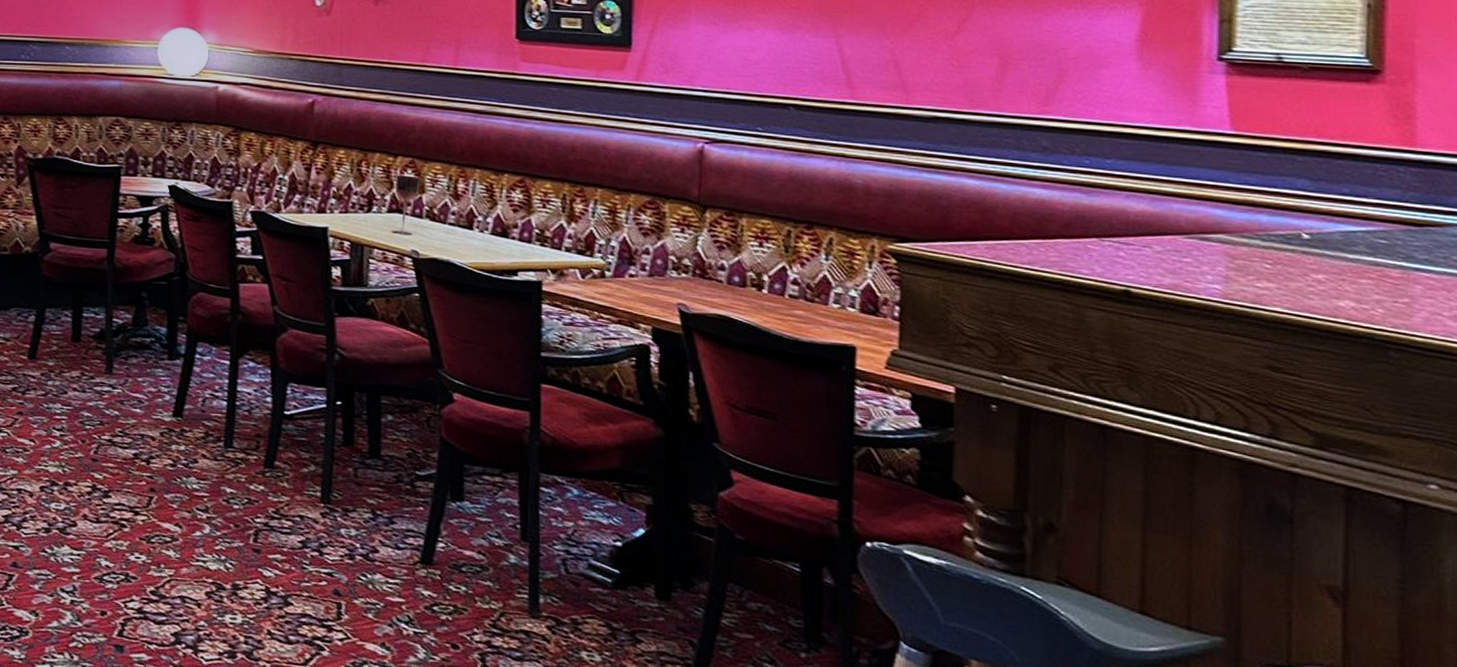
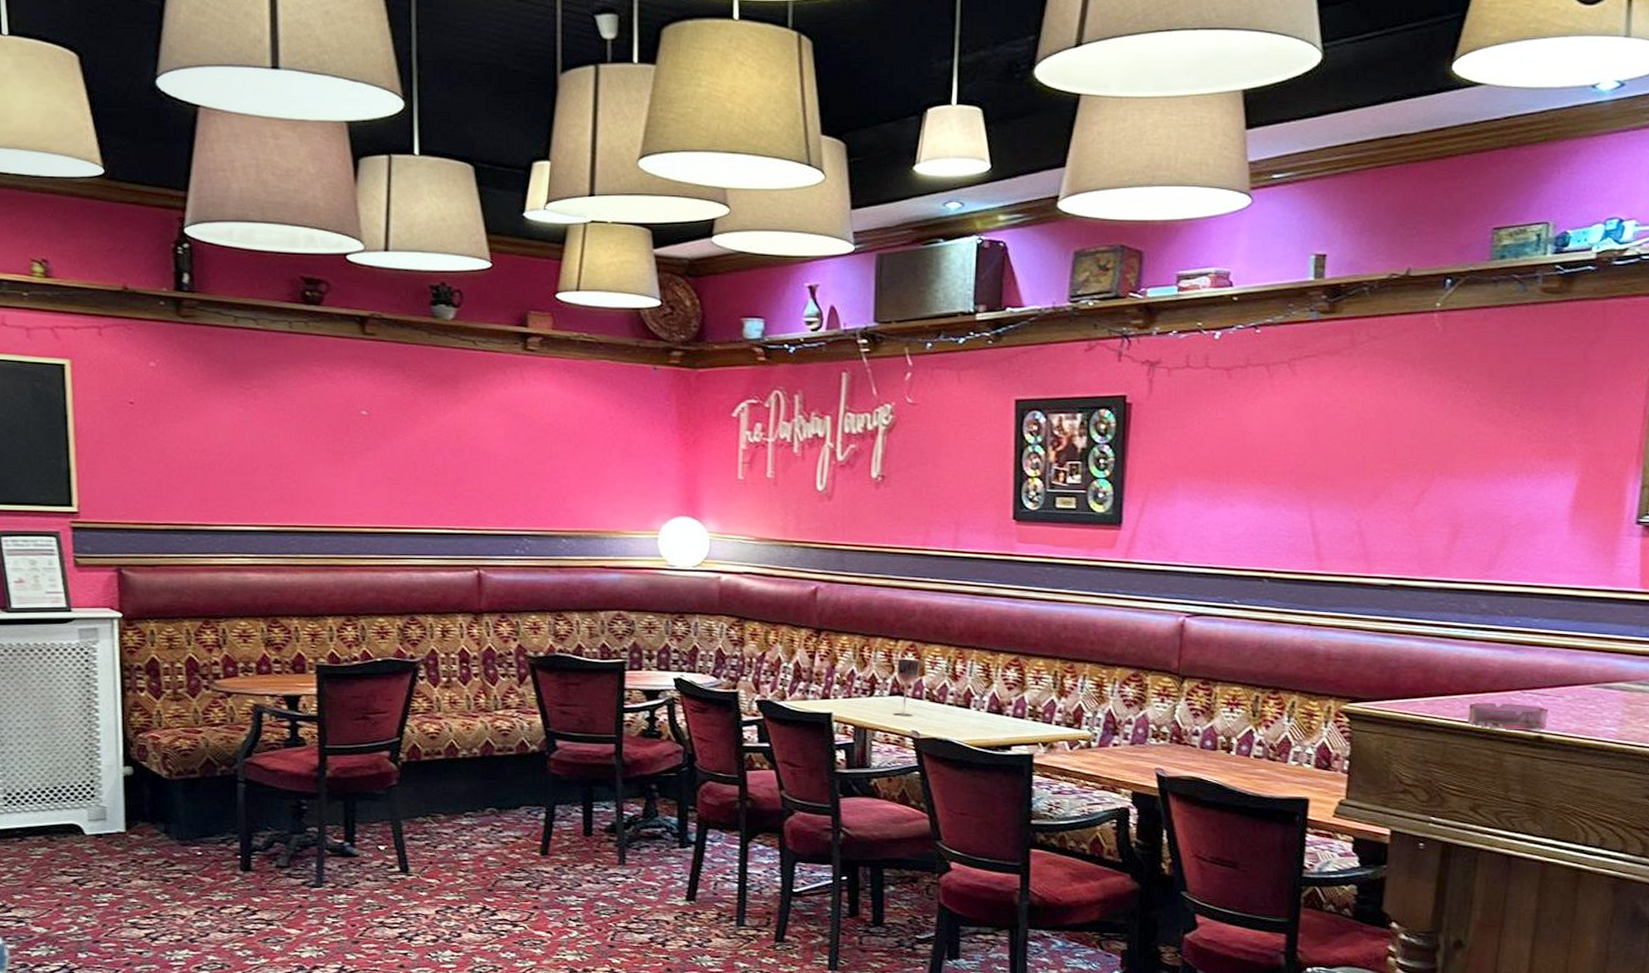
ashtray: none [1037,249,1135,284] -> present [1468,702,1548,731]

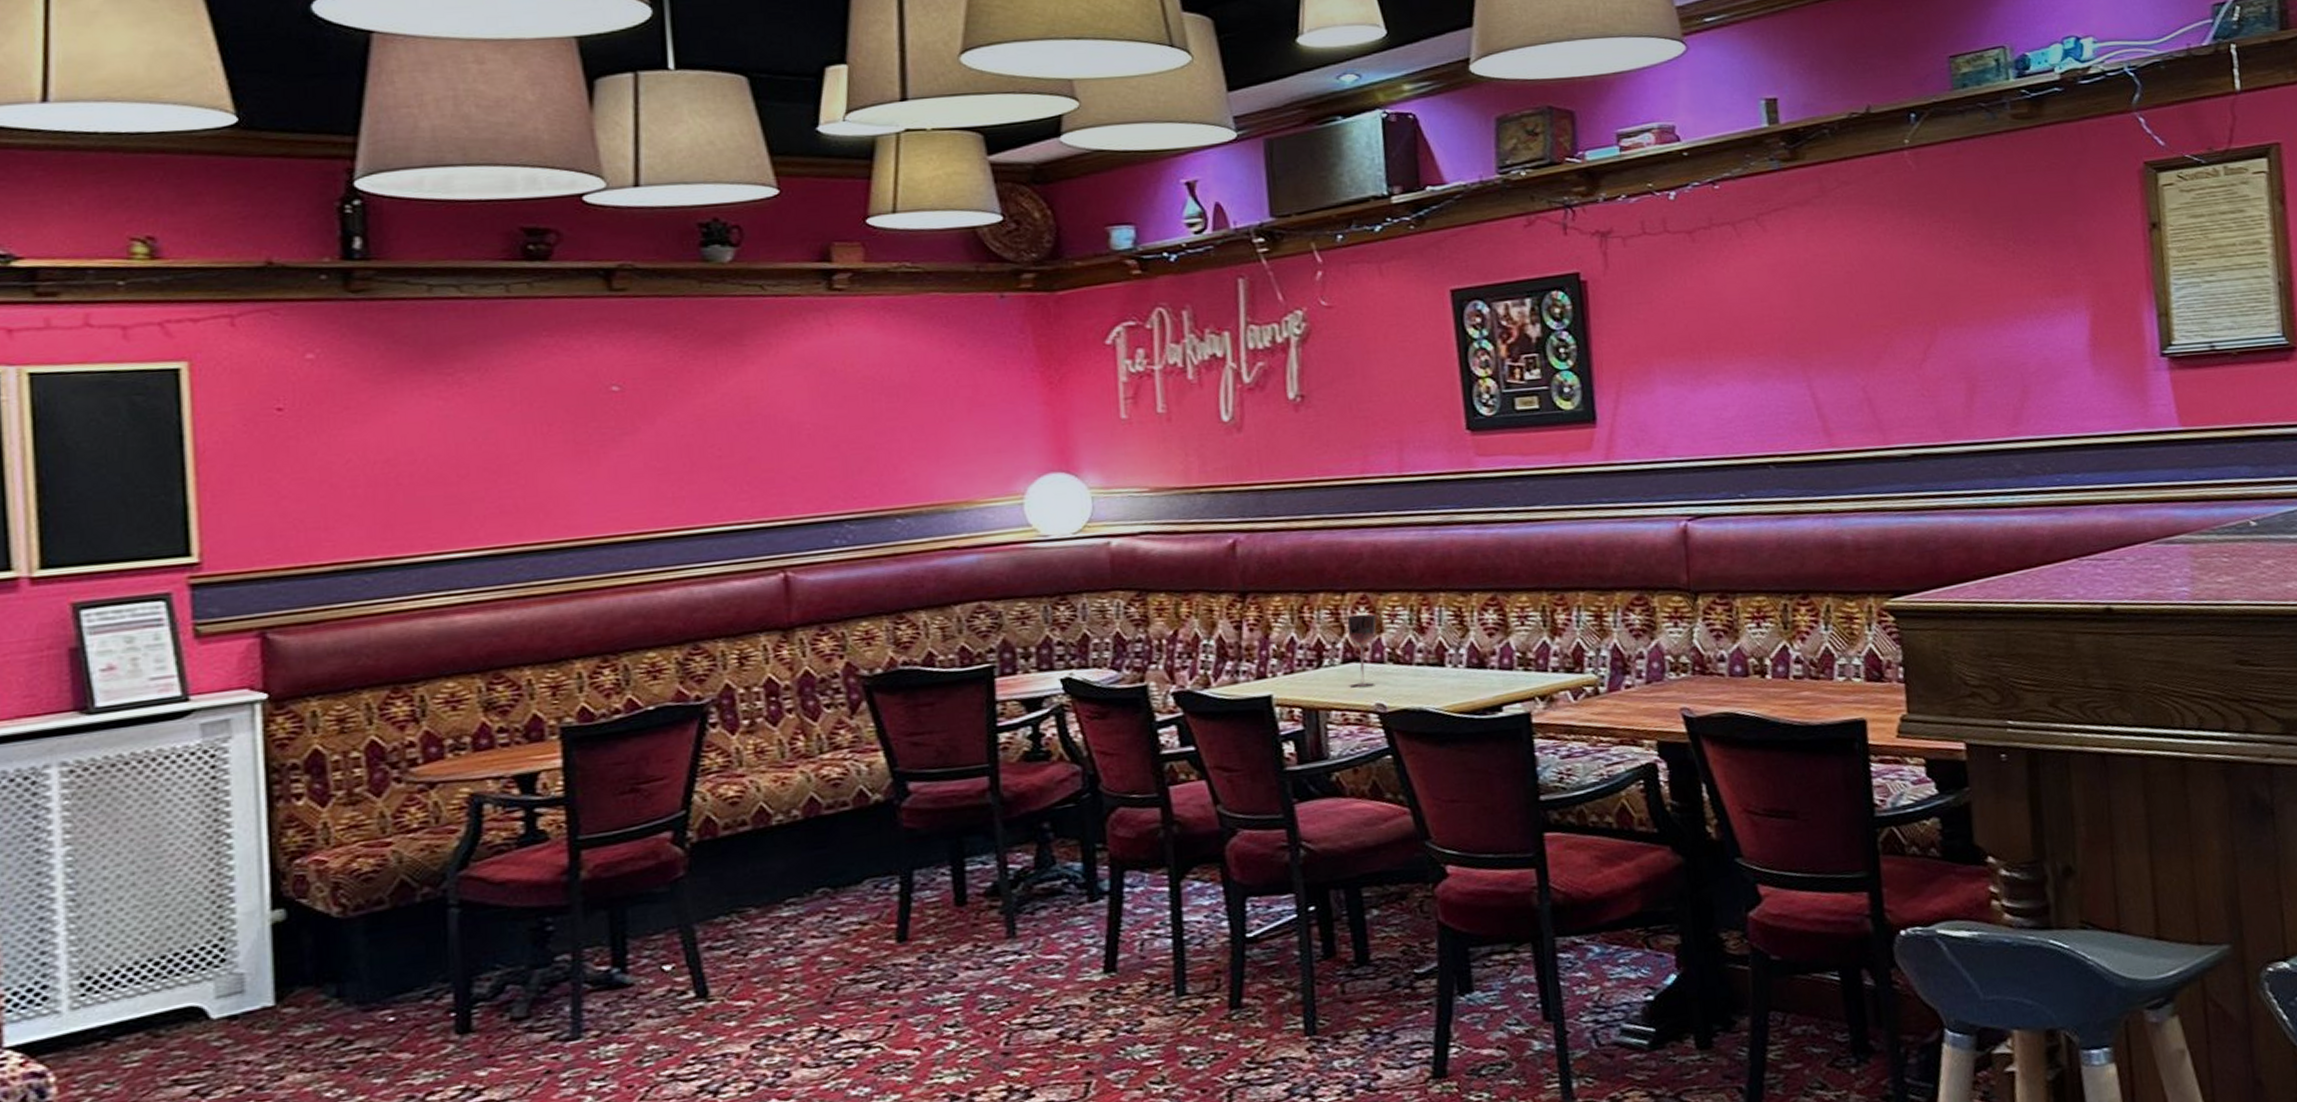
ashtray: present [1468,702,1548,731] -> none [2024,573,2114,607]

